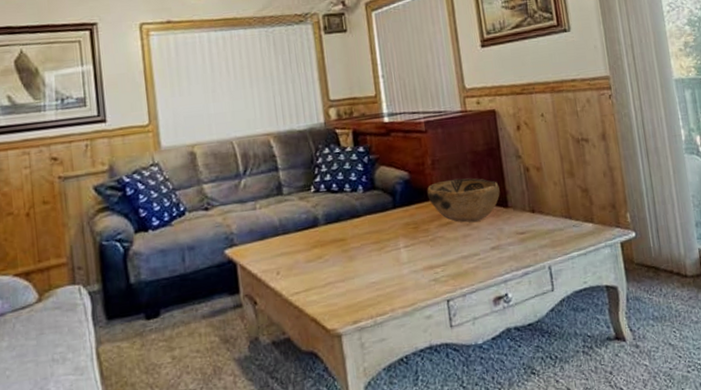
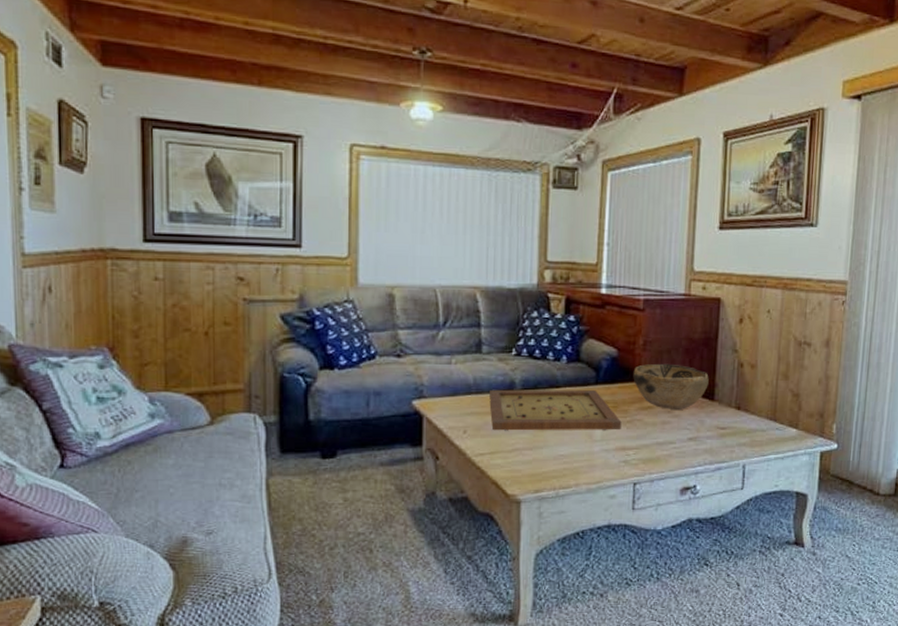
gameboard: none [296,214,426,268] -> present [489,389,622,432]

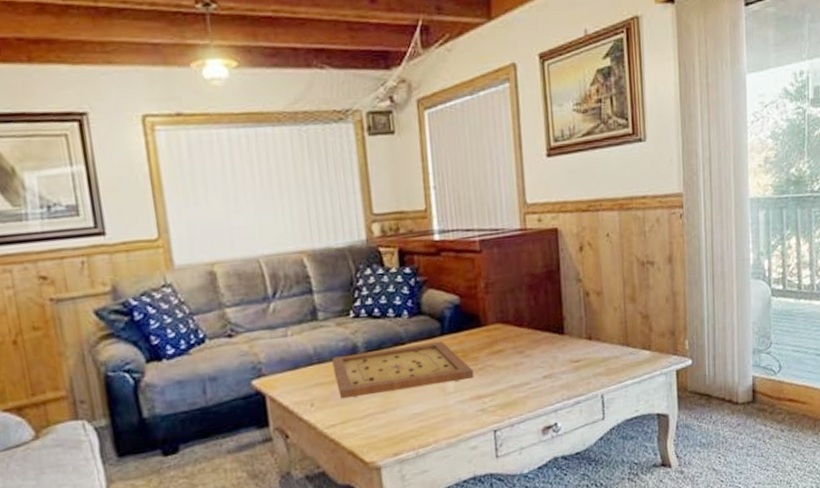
decorative bowl: present [633,363,709,410] -> none [478,303,557,351]

